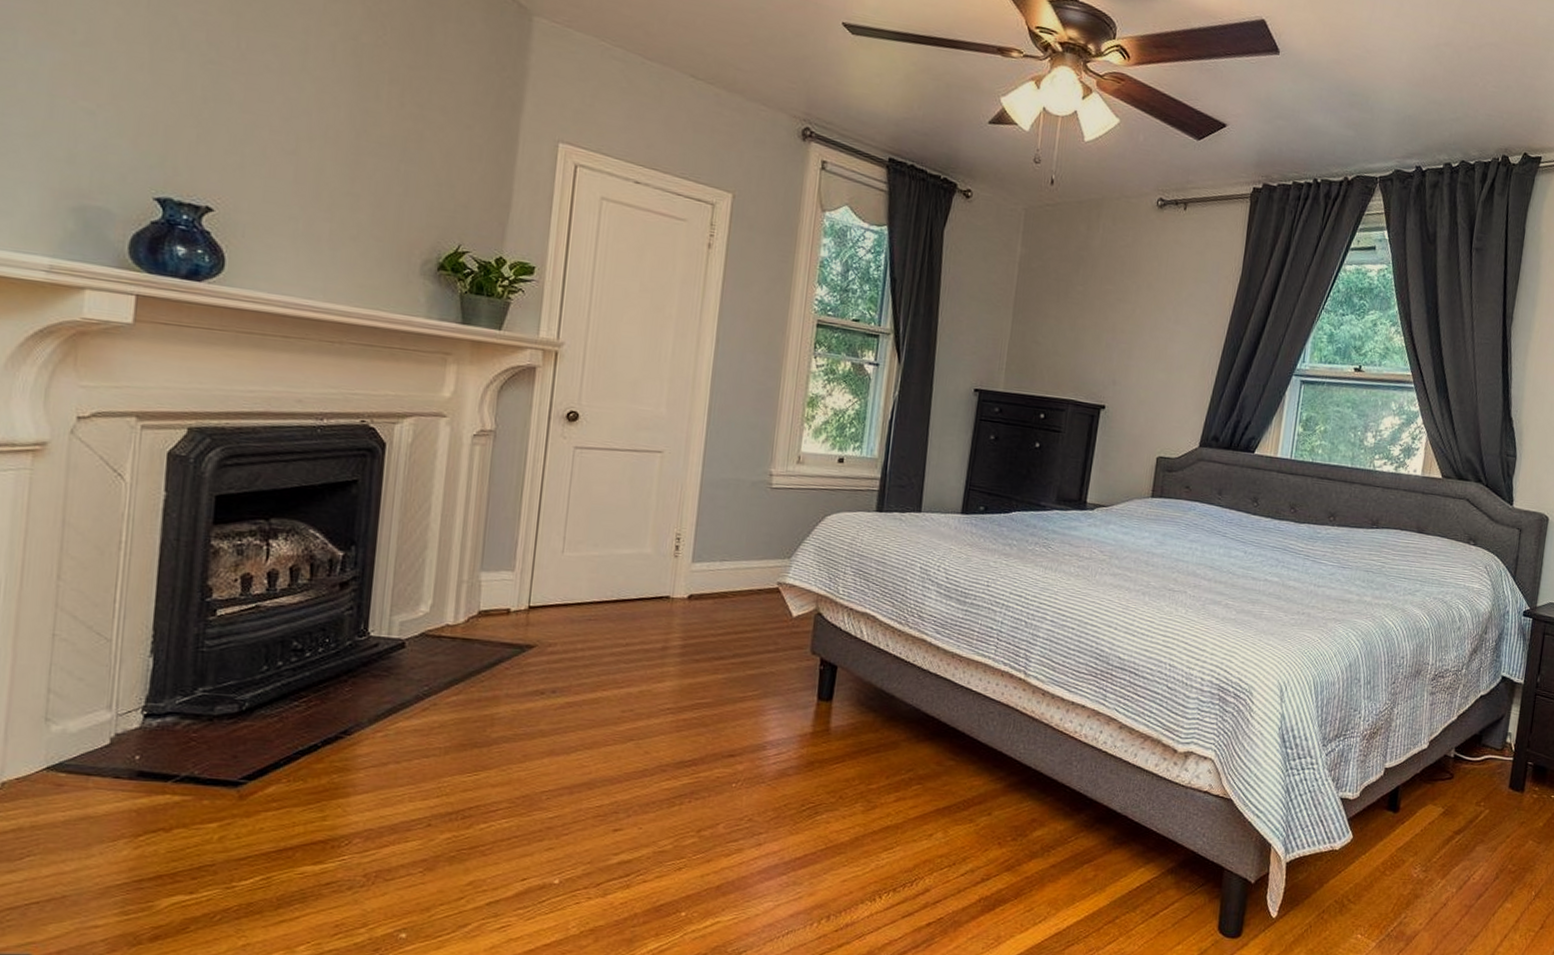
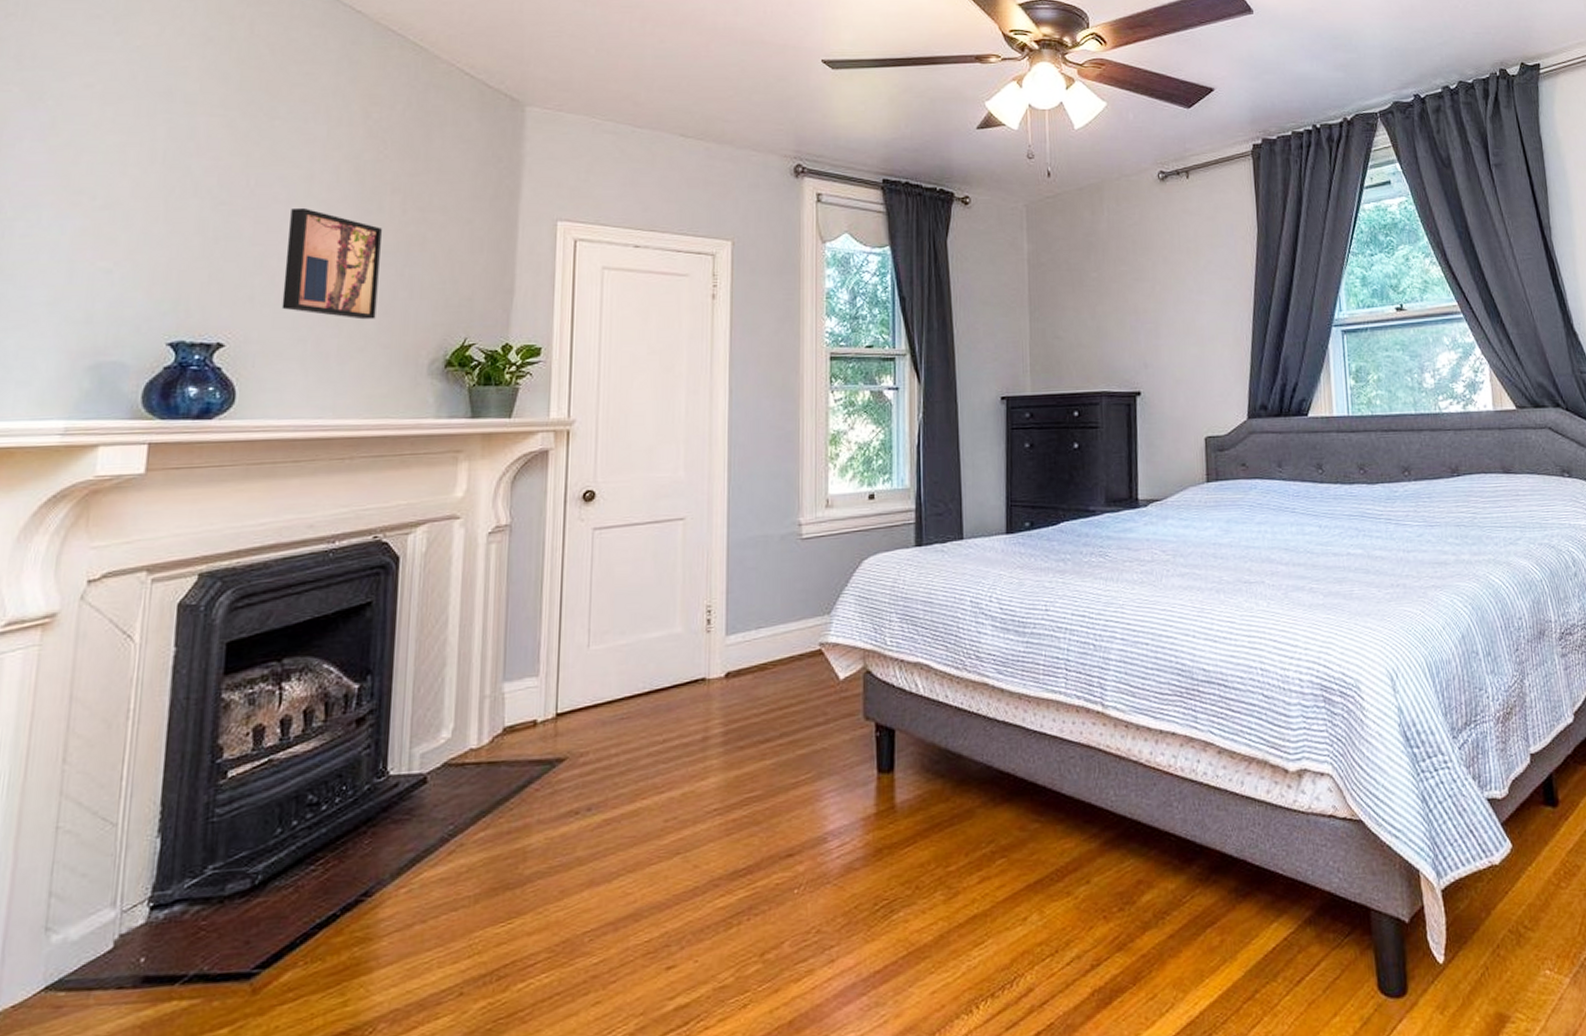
wall art: none [273,80,378,210] -> present [281,207,382,320]

